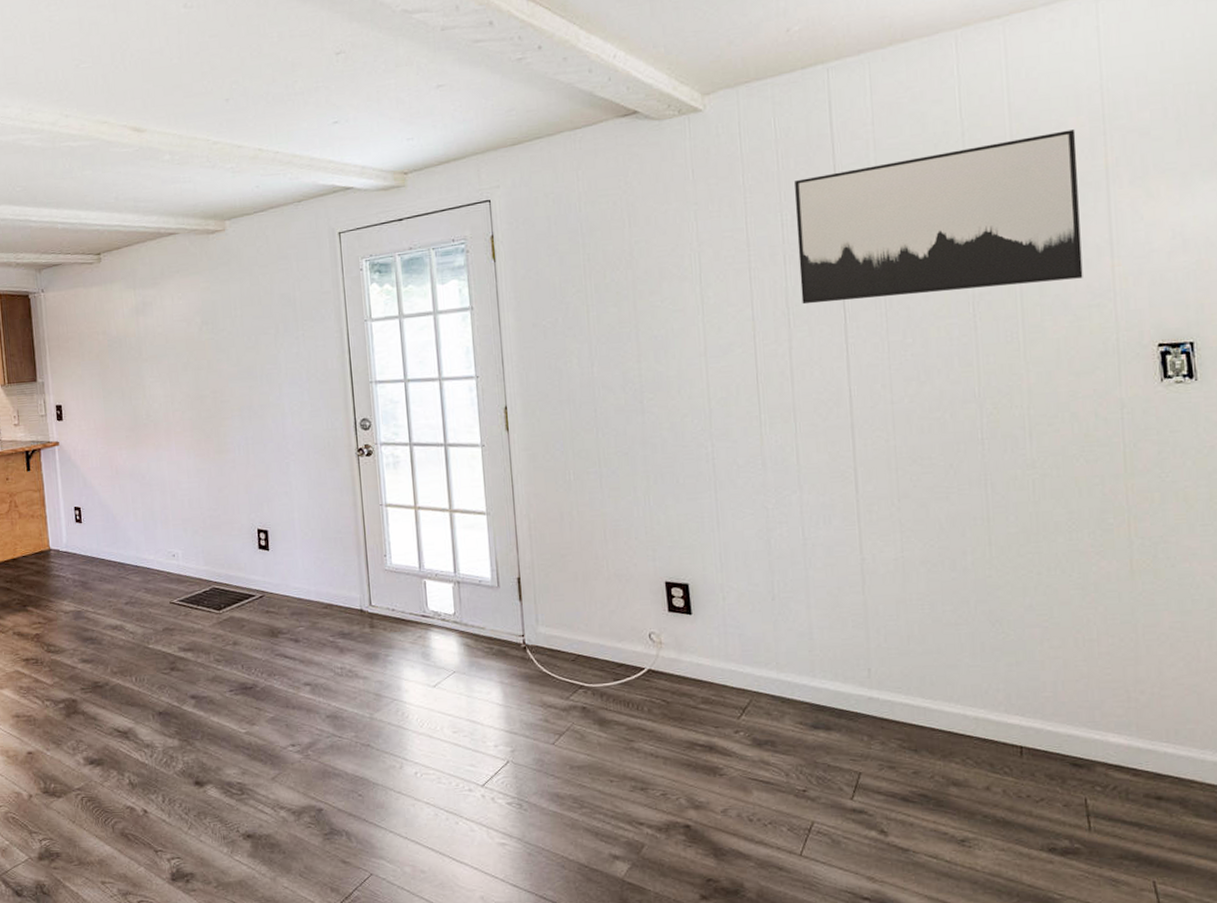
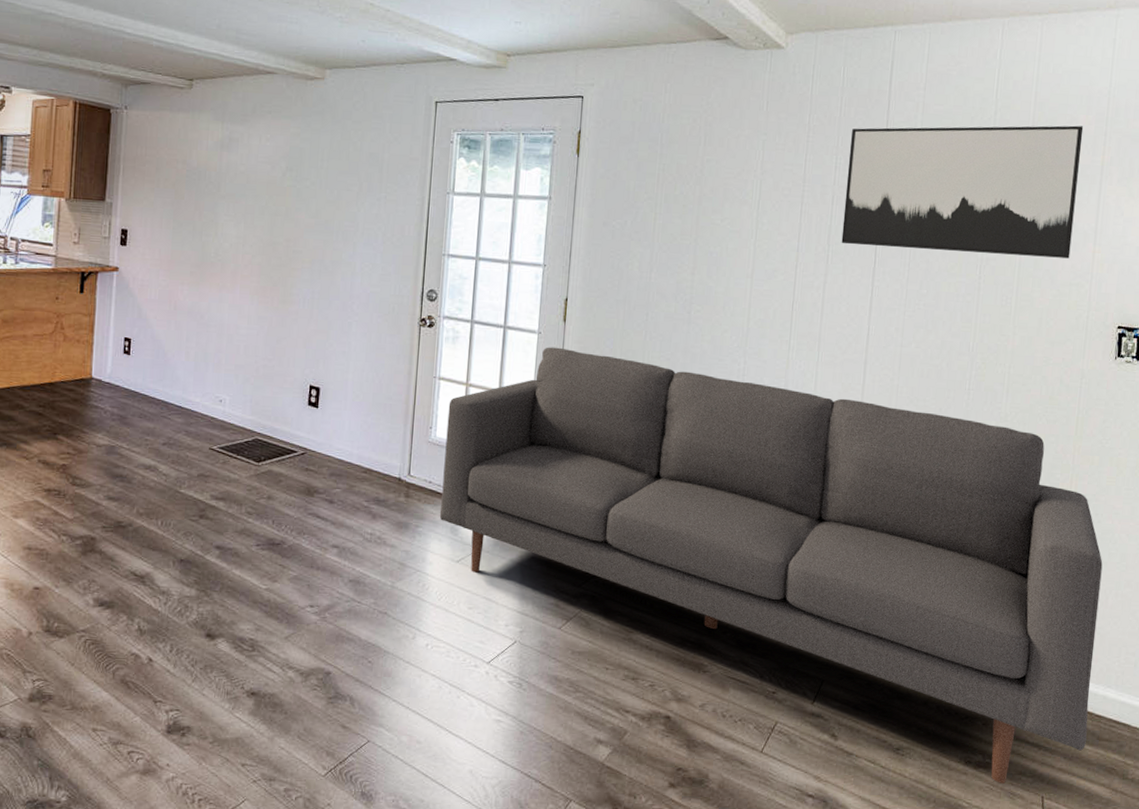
sofa: none [400,457,1200,870] -> present [439,347,1103,784]

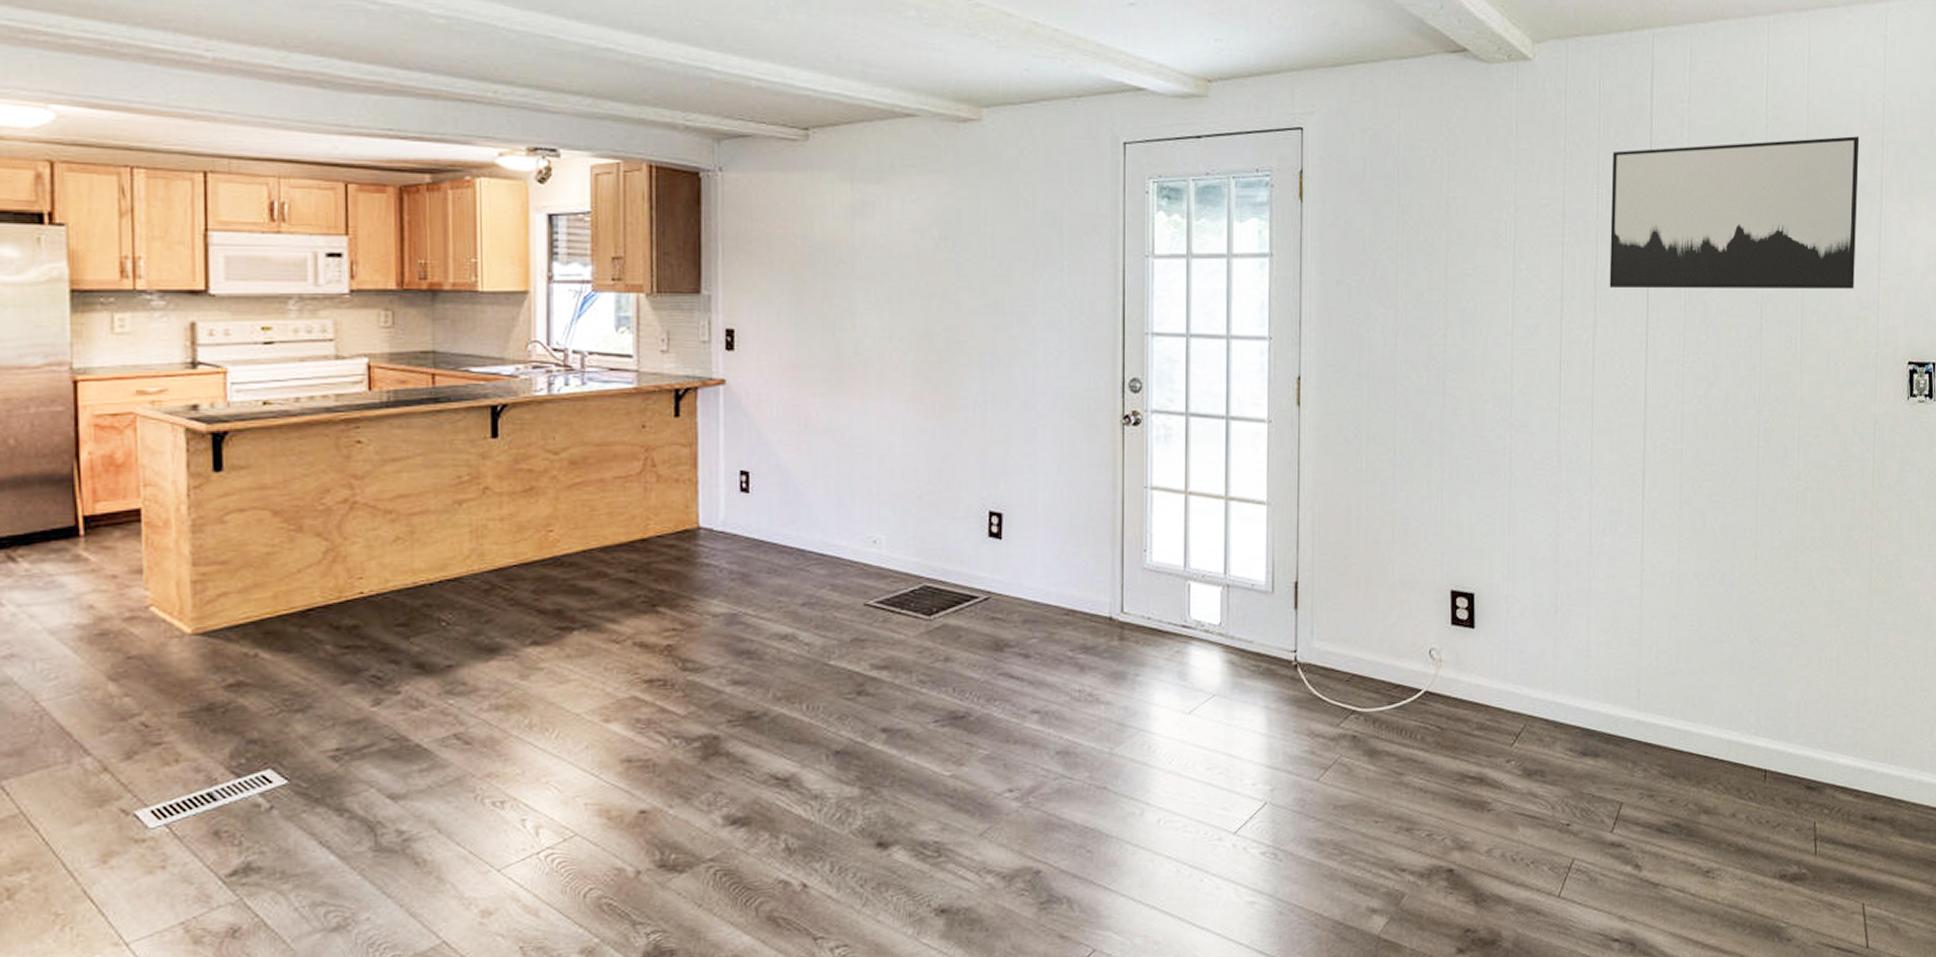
sofa: present [439,347,1103,784] -> none [1163,437,1909,895]

